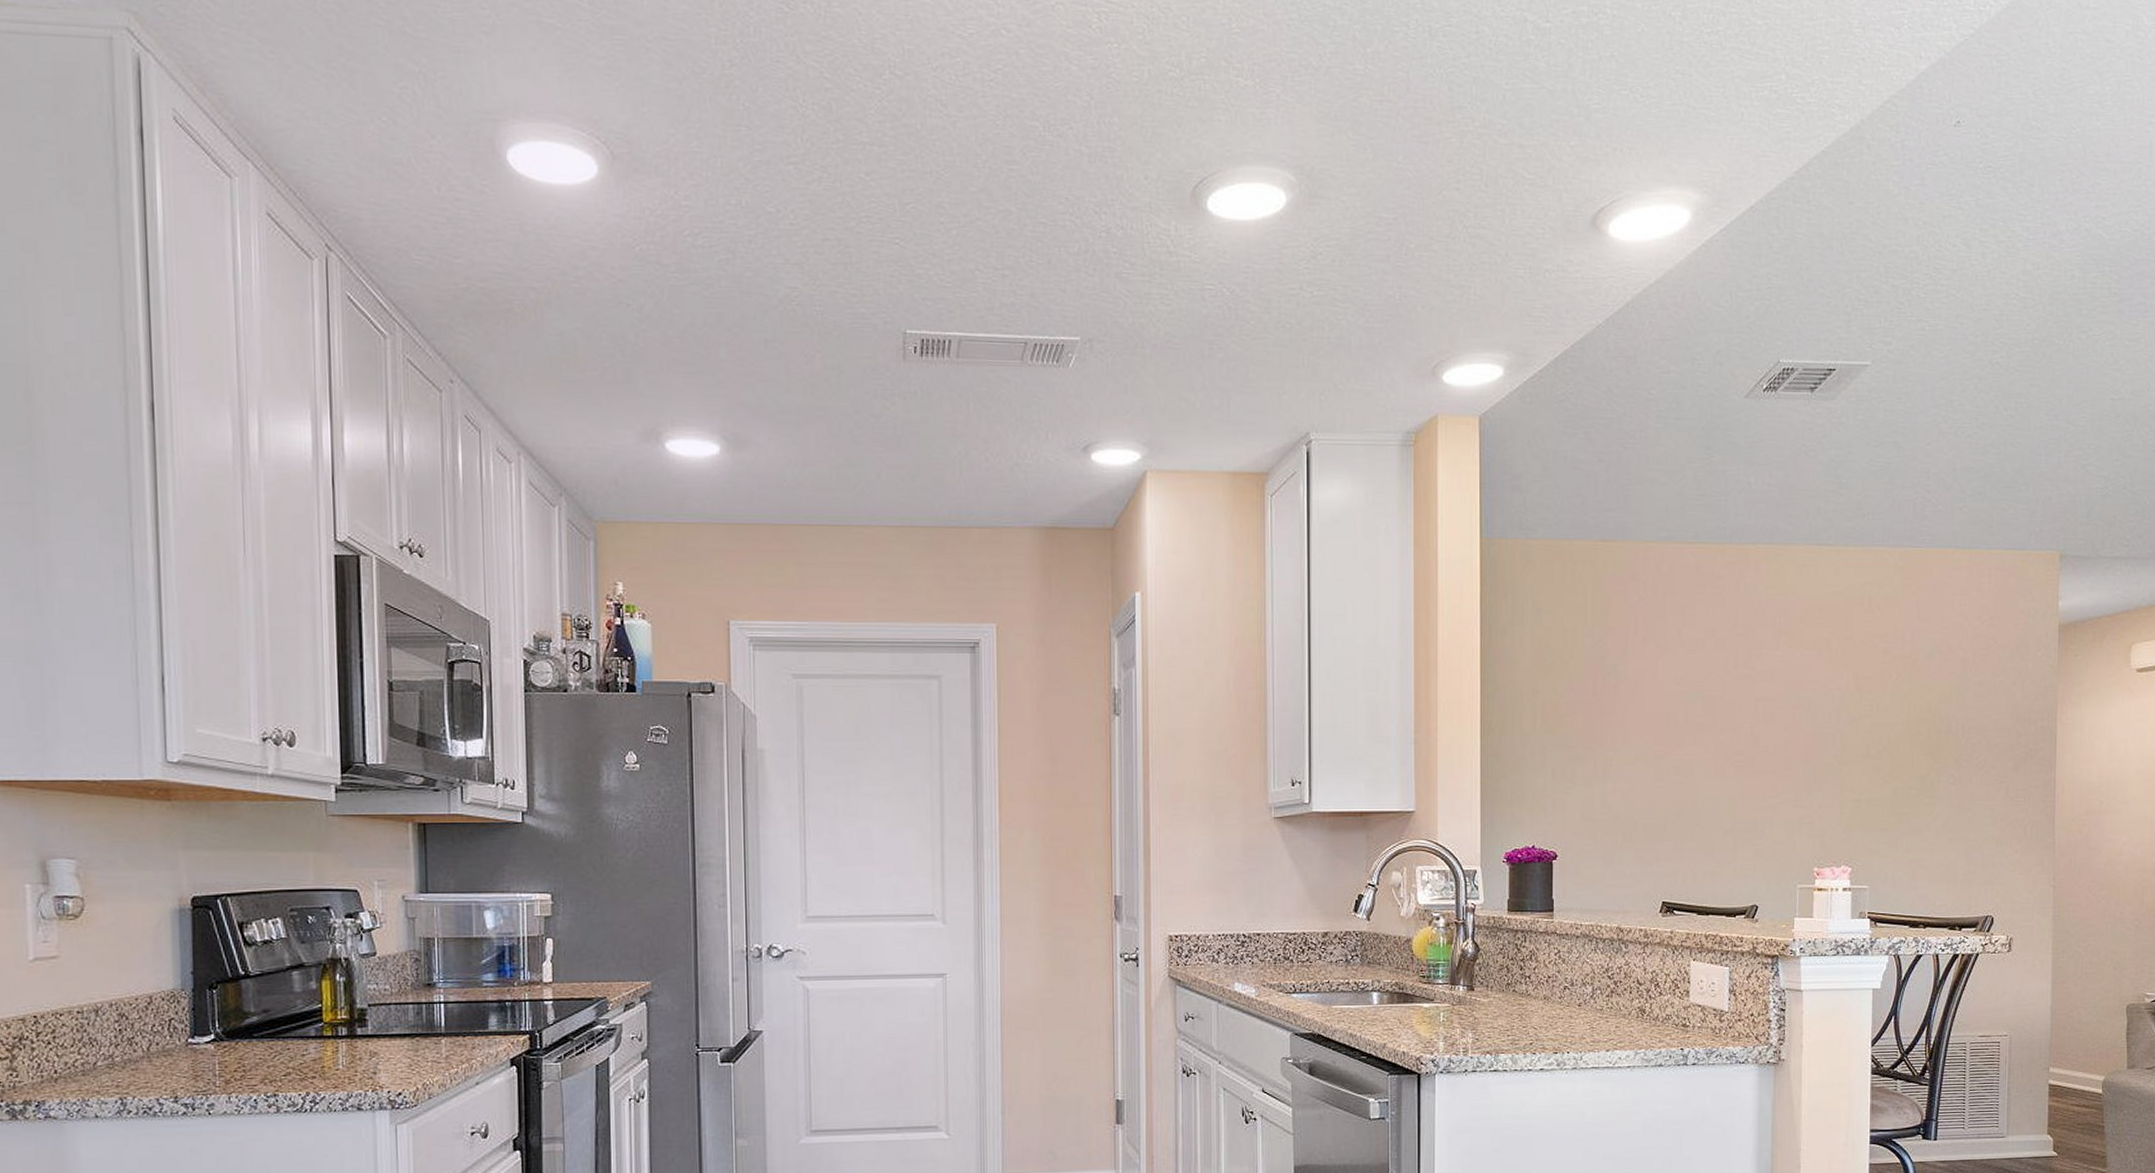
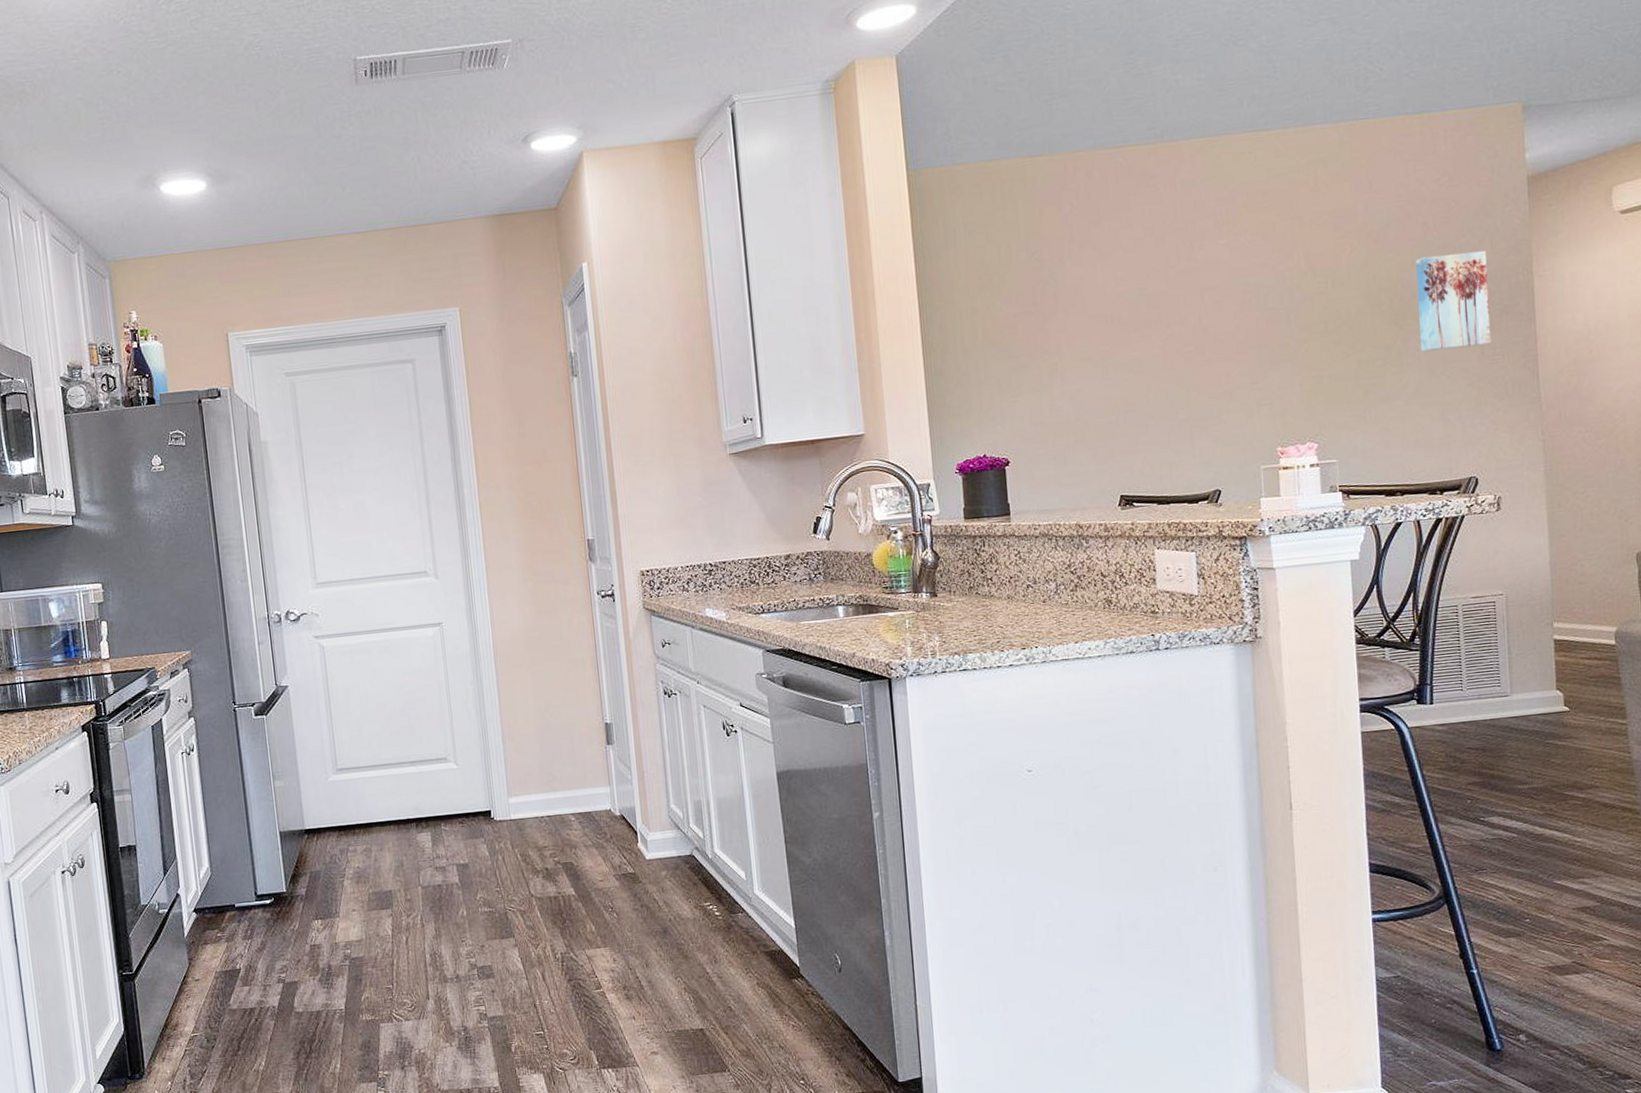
wall art: none [1952,691,2017,787] -> present [1416,251,1492,352]

